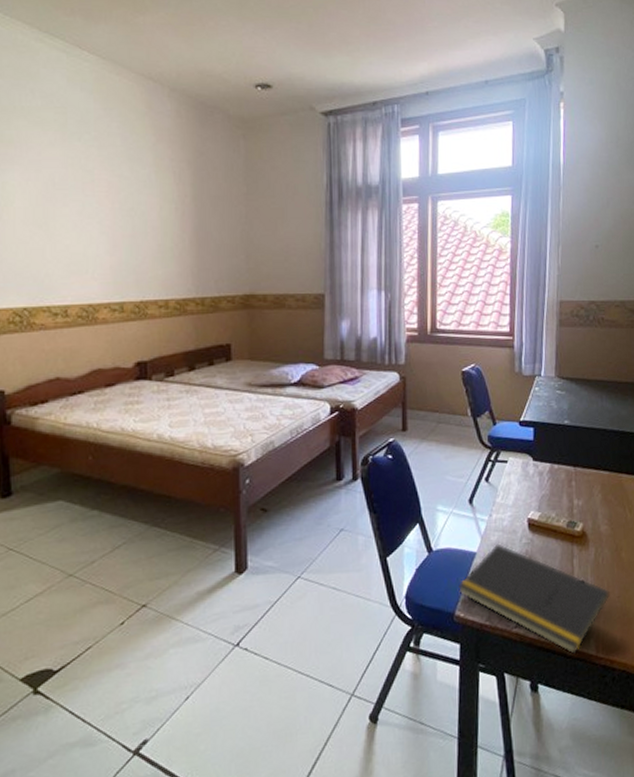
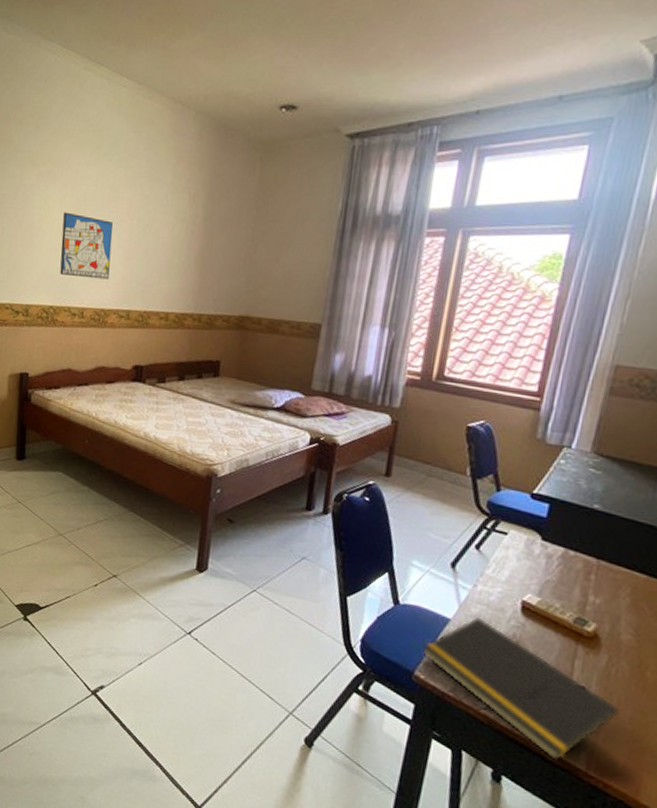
wall art: none [29,199,93,271] -> present [60,212,113,280]

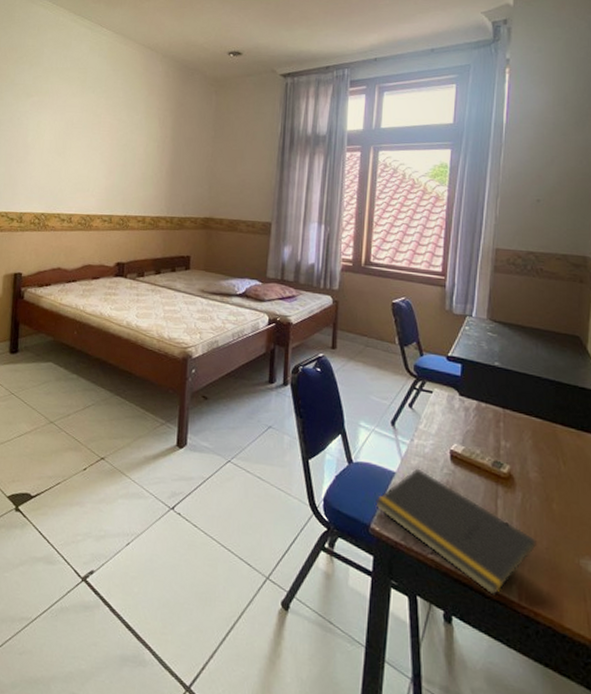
wall art: present [60,212,113,280] -> none [50,134,97,190]

